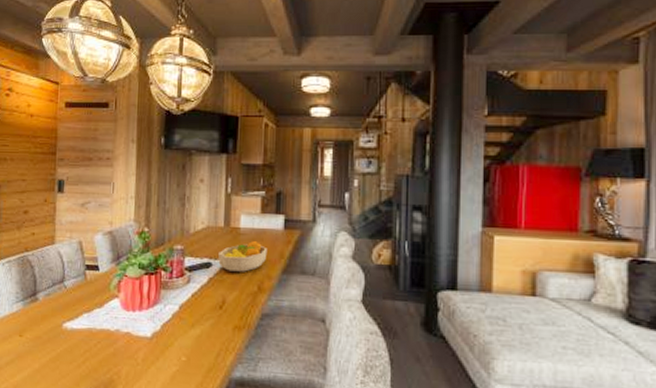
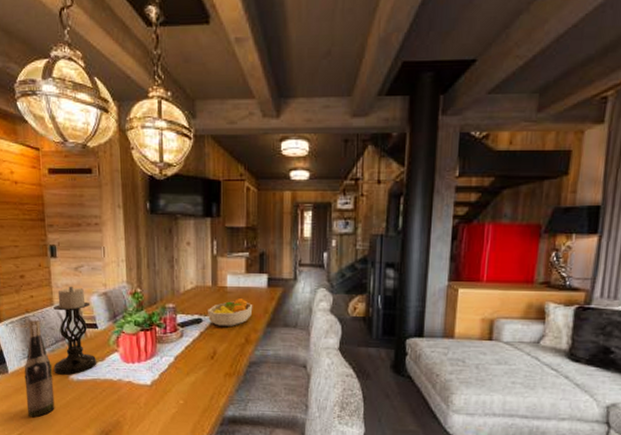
wine bottle: none [13,260,46,372] -> present [24,320,55,418]
candle holder: none [47,223,95,323] -> present [53,286,97,375]

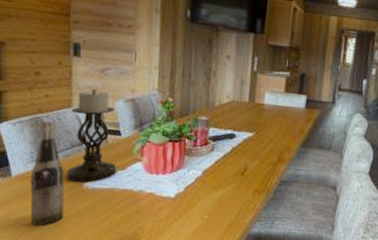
fruit bowl: present [208,297,253,326] -> none [242,116,289,144]

